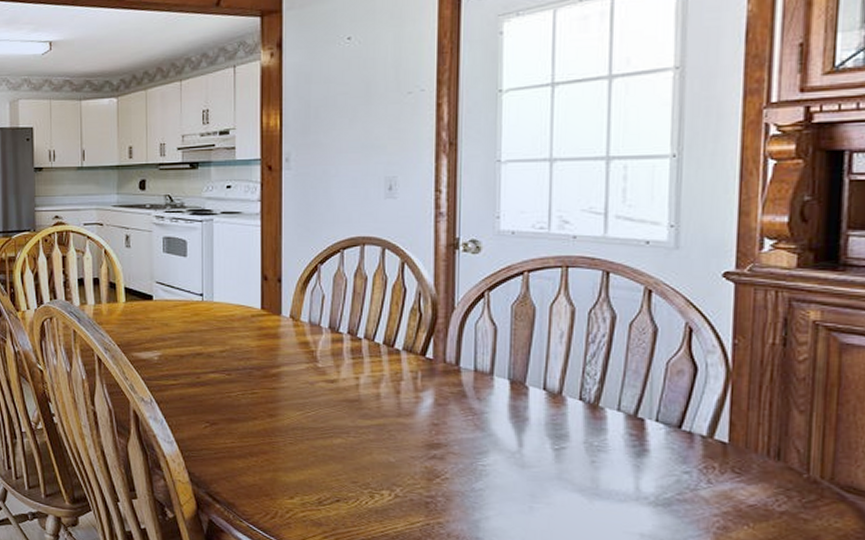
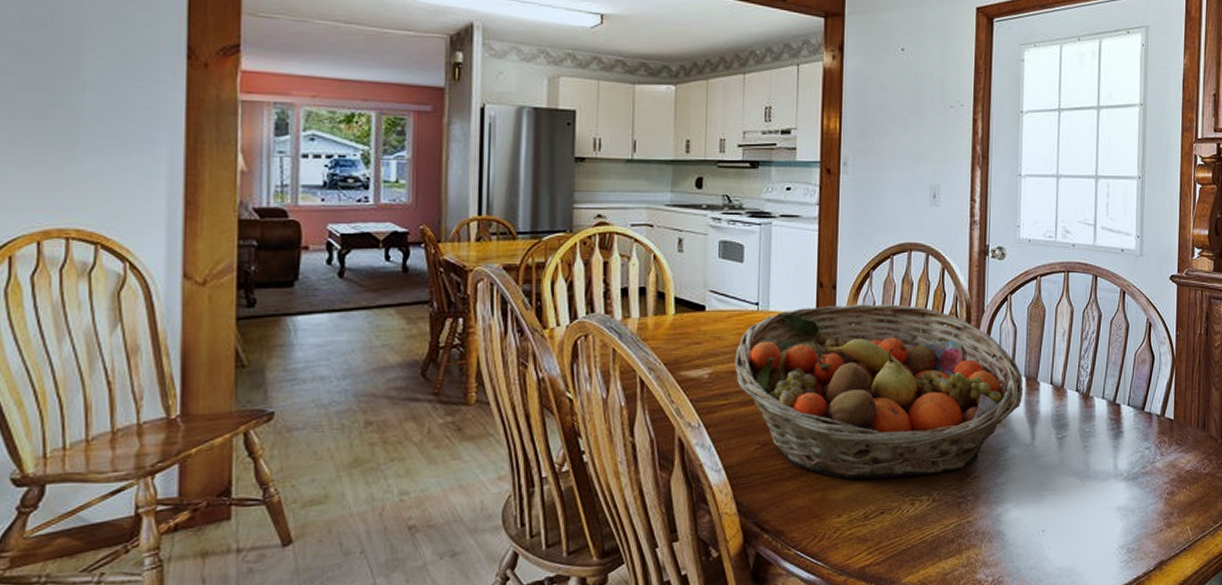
fruit basket: none [182,297,507,471] -> present [735,304,1024,480]

